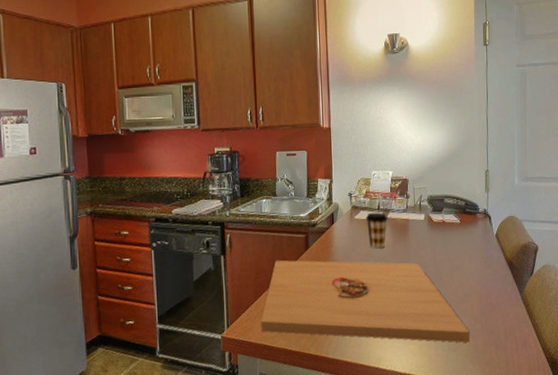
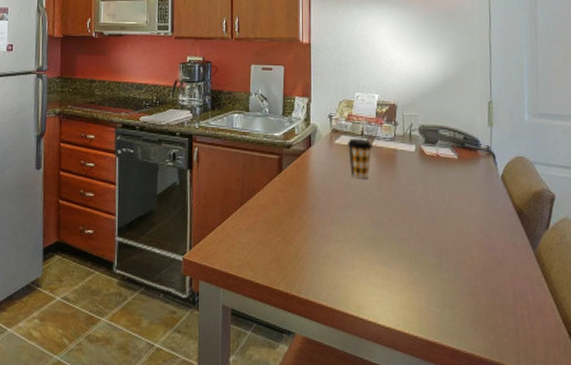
platter: present [260,260,470,343] -> none [225,180,470,302]

